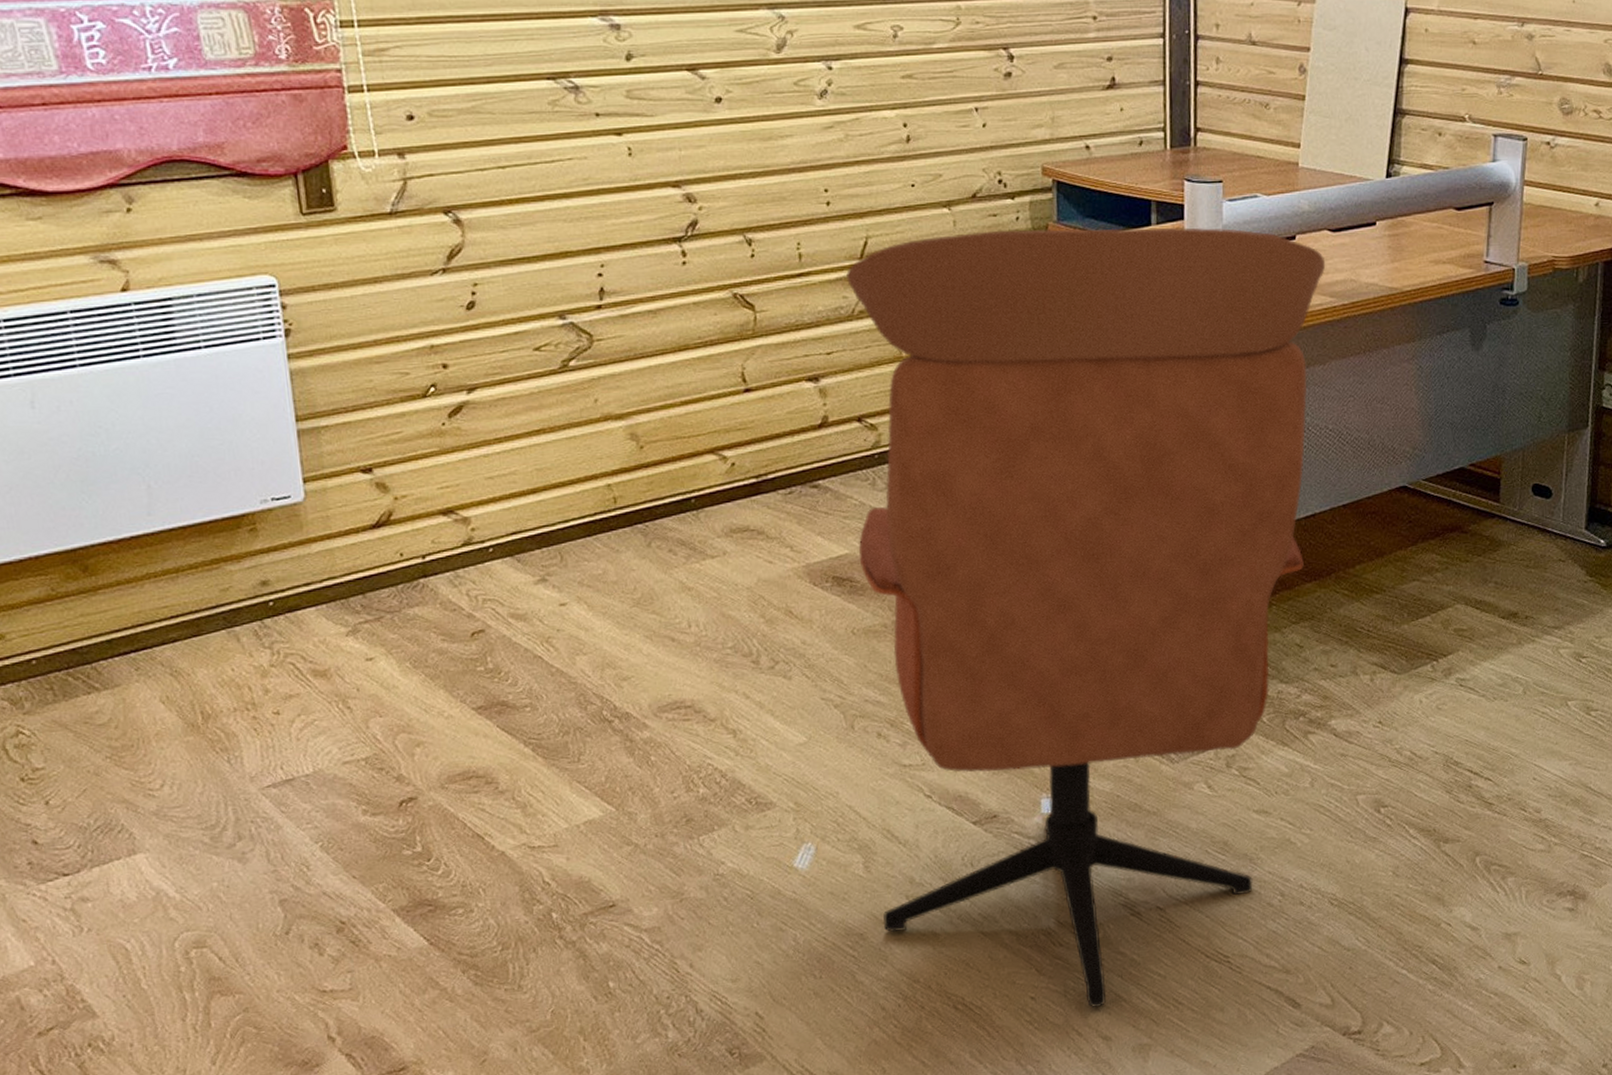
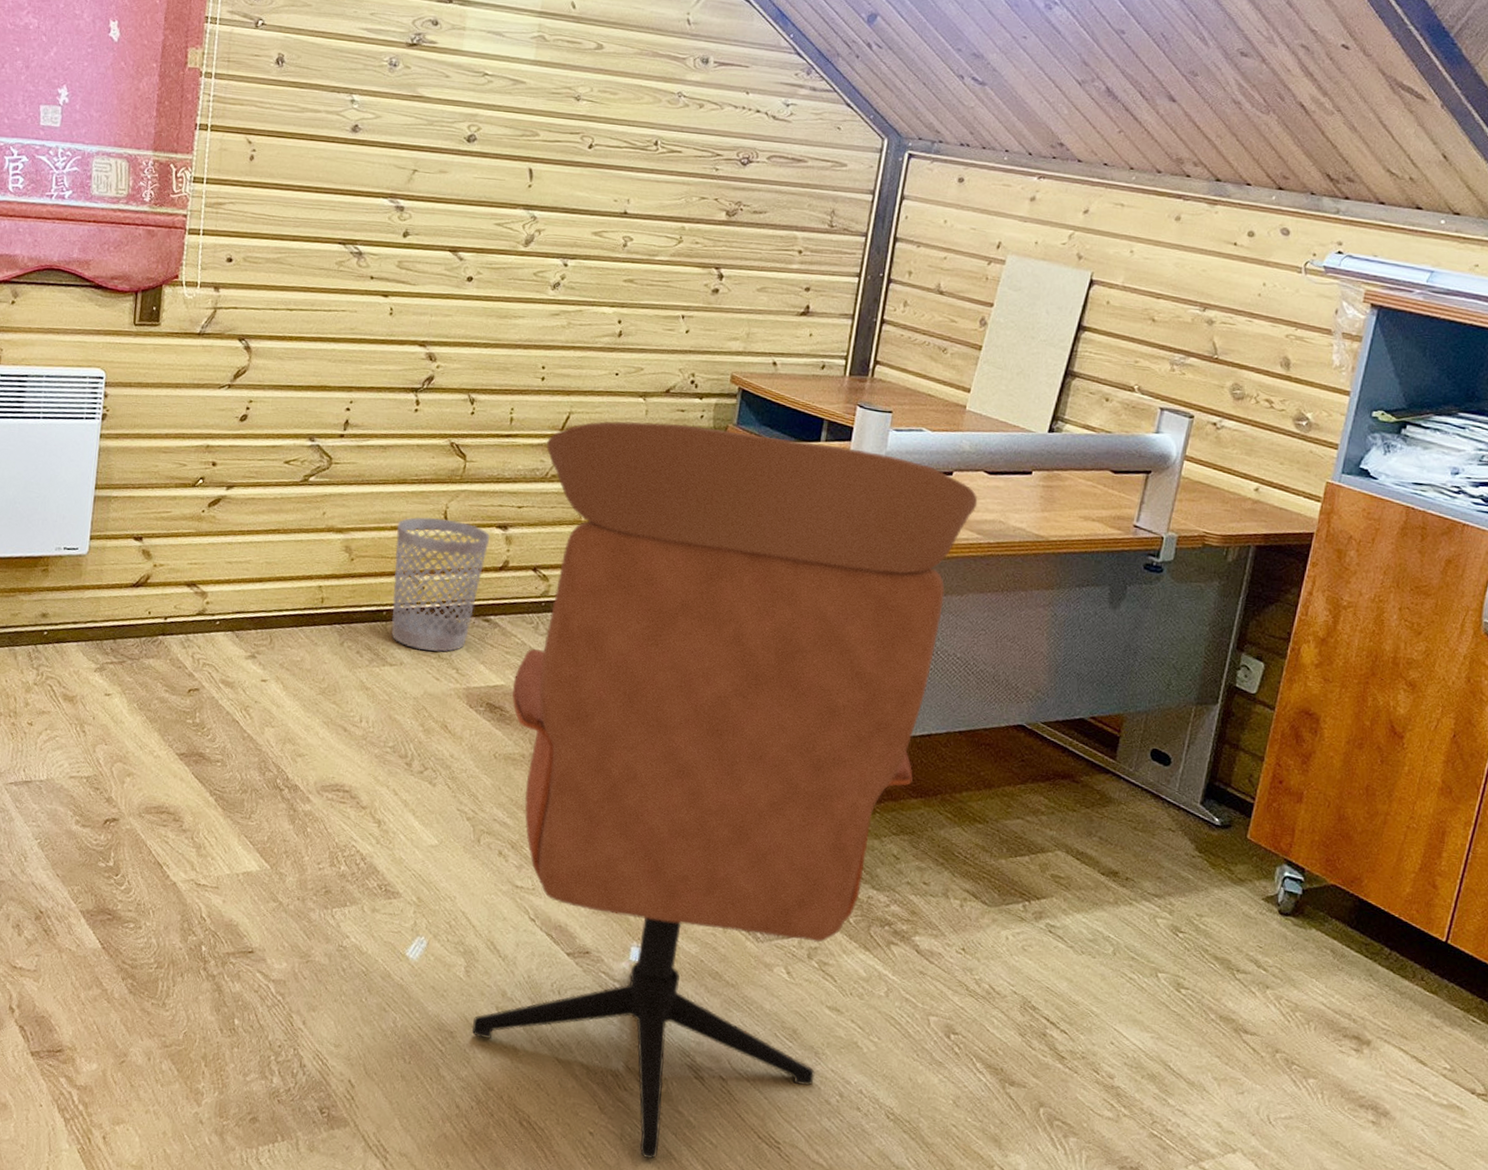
wastebasket: none [687,381,802,534] -> present [391,517,490,652]

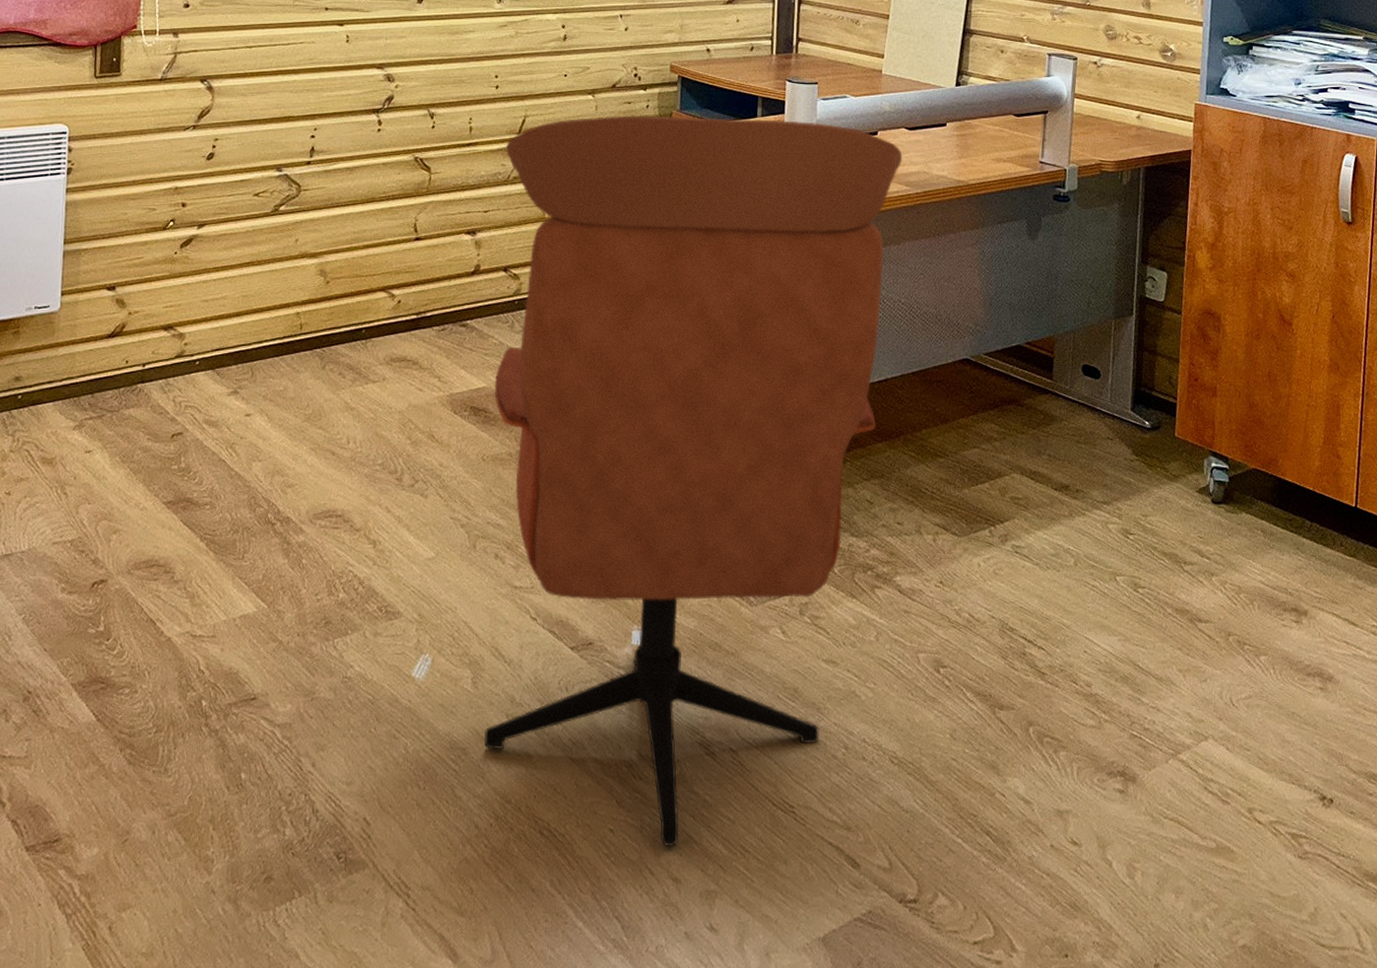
wastebasket: present [391,517,490,652] -> none [369,231,460,364]

